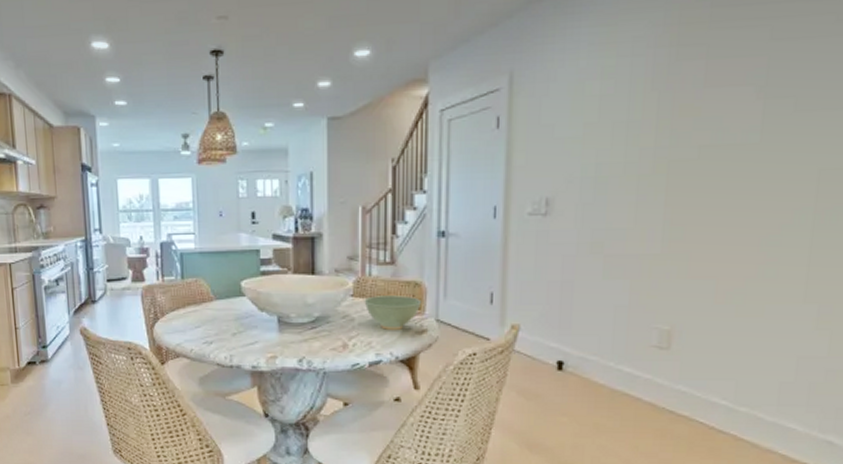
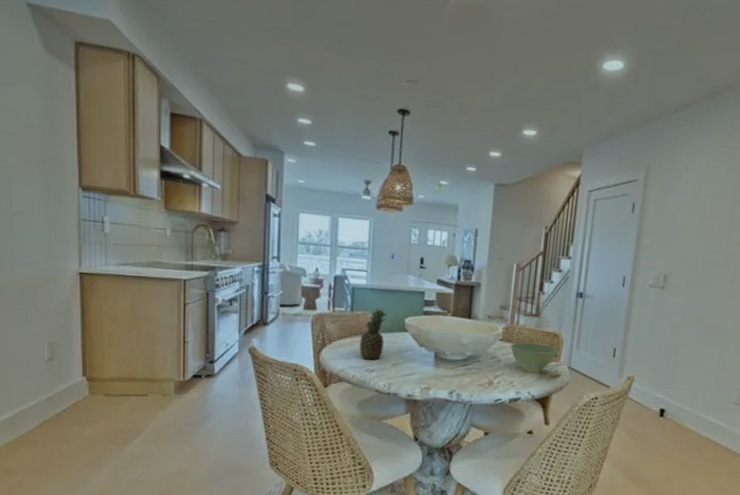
fruit: none [194,272,222,331] -> present [359,307,388,360]

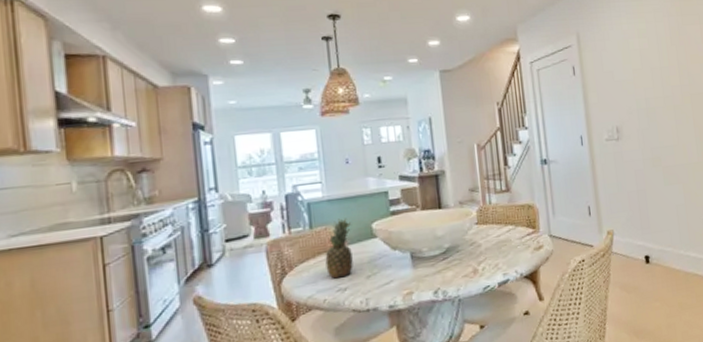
bowl: present [510,342,558,373] -> none [487,218,536,251]

